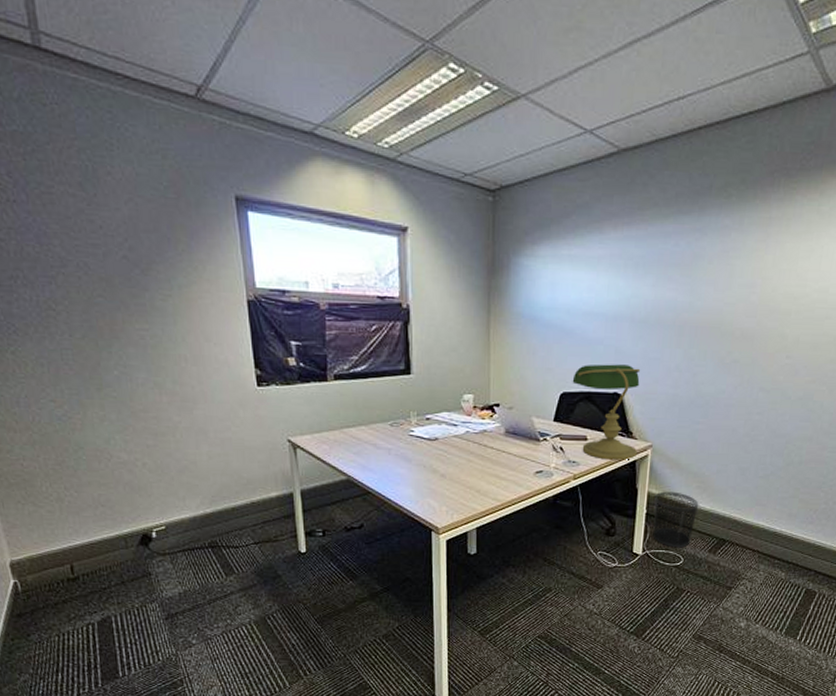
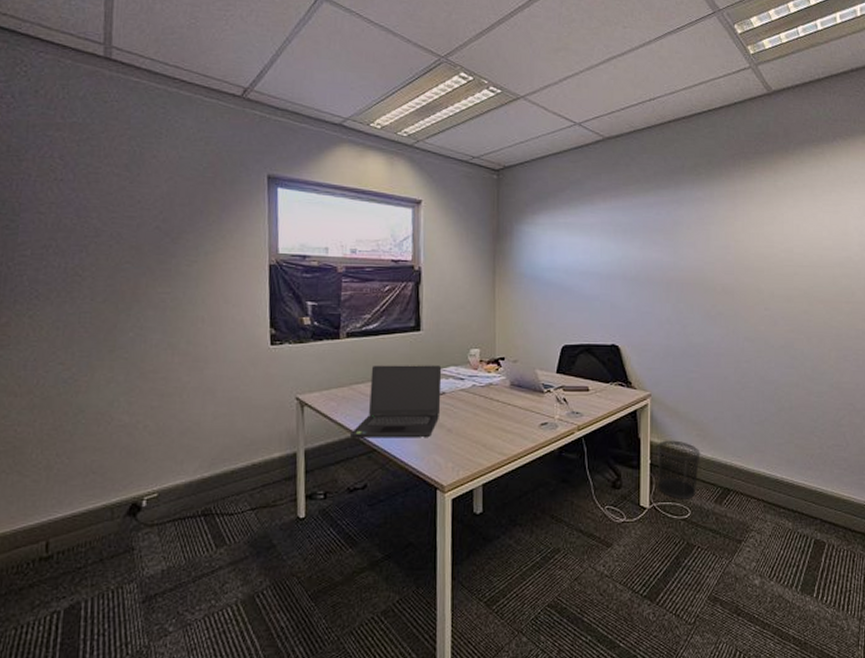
laptop: none [345,408,434,482] -> present [350,365,442,439]
desk lamp: present [572,364,641,460] -> none [572,318,637,410]

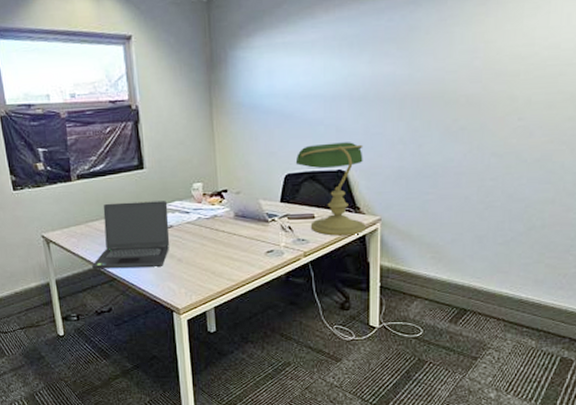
desk lamp: none [572,318,637,410] -> present [295,142,366,236]
waste bin: present [657,440,701,499] -> none [387,263,435,319]

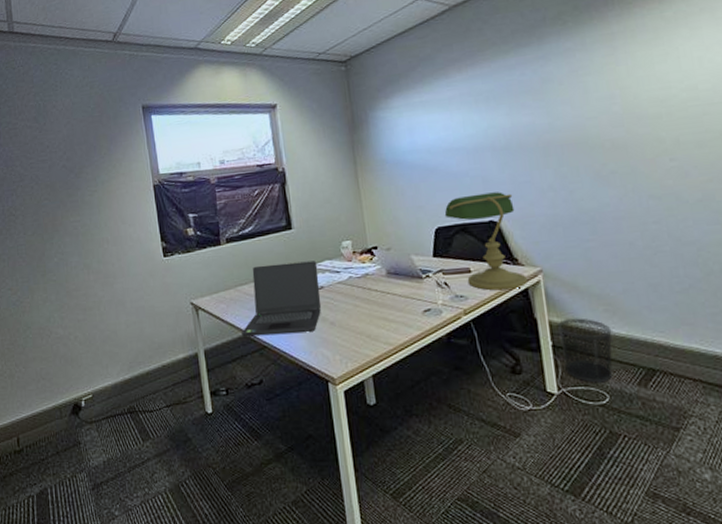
waste bin: none [387,263,435,319] -> present [558,318,613,383]

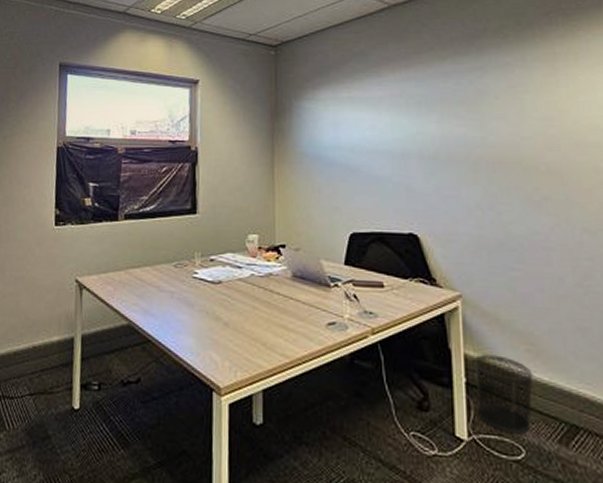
laptop: present [242,260,322,337] -> none [125,248,219,330]
desk lamp: present [444,192,527,291] -> none [361,202,444,313]

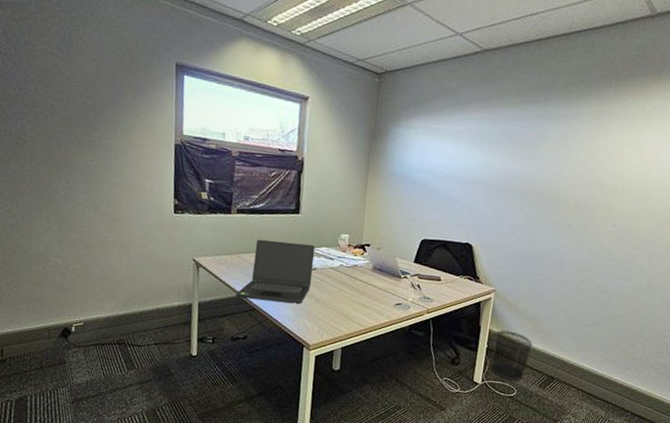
laptop: none [125,248,219,330] -> present [236,239,316,304]

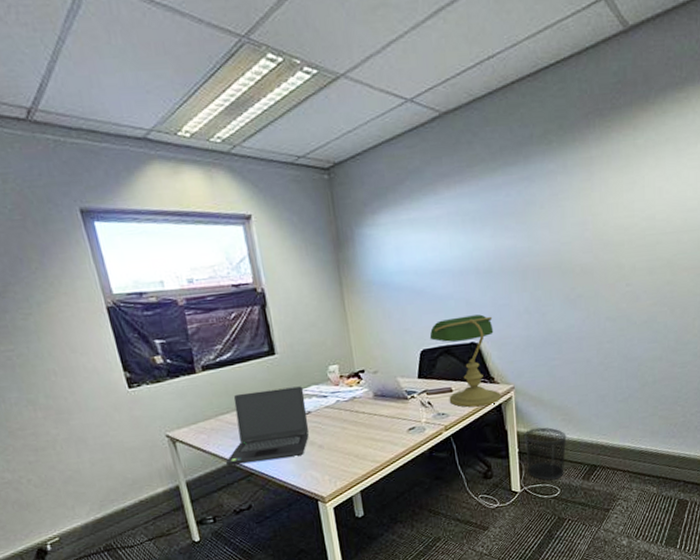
desk lamp: none [431,218,489,301] -> present [429,314,501,408]

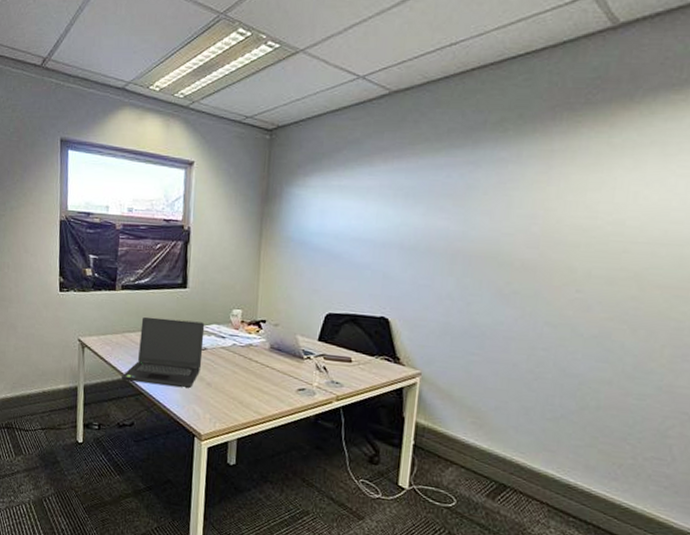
desk lamp: present [429,314,501,408] -> none [338,288,410,386]
waste bin: present [524,427,567,481] -> none [420,423,475,488]

